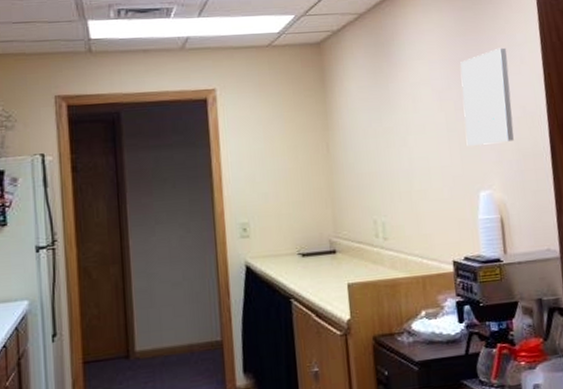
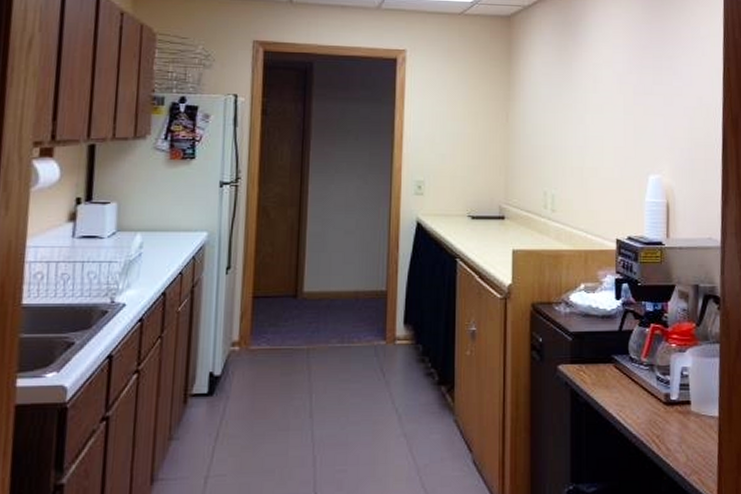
wall art: present [460,47,514,146] -> none [641,38,690,131]

